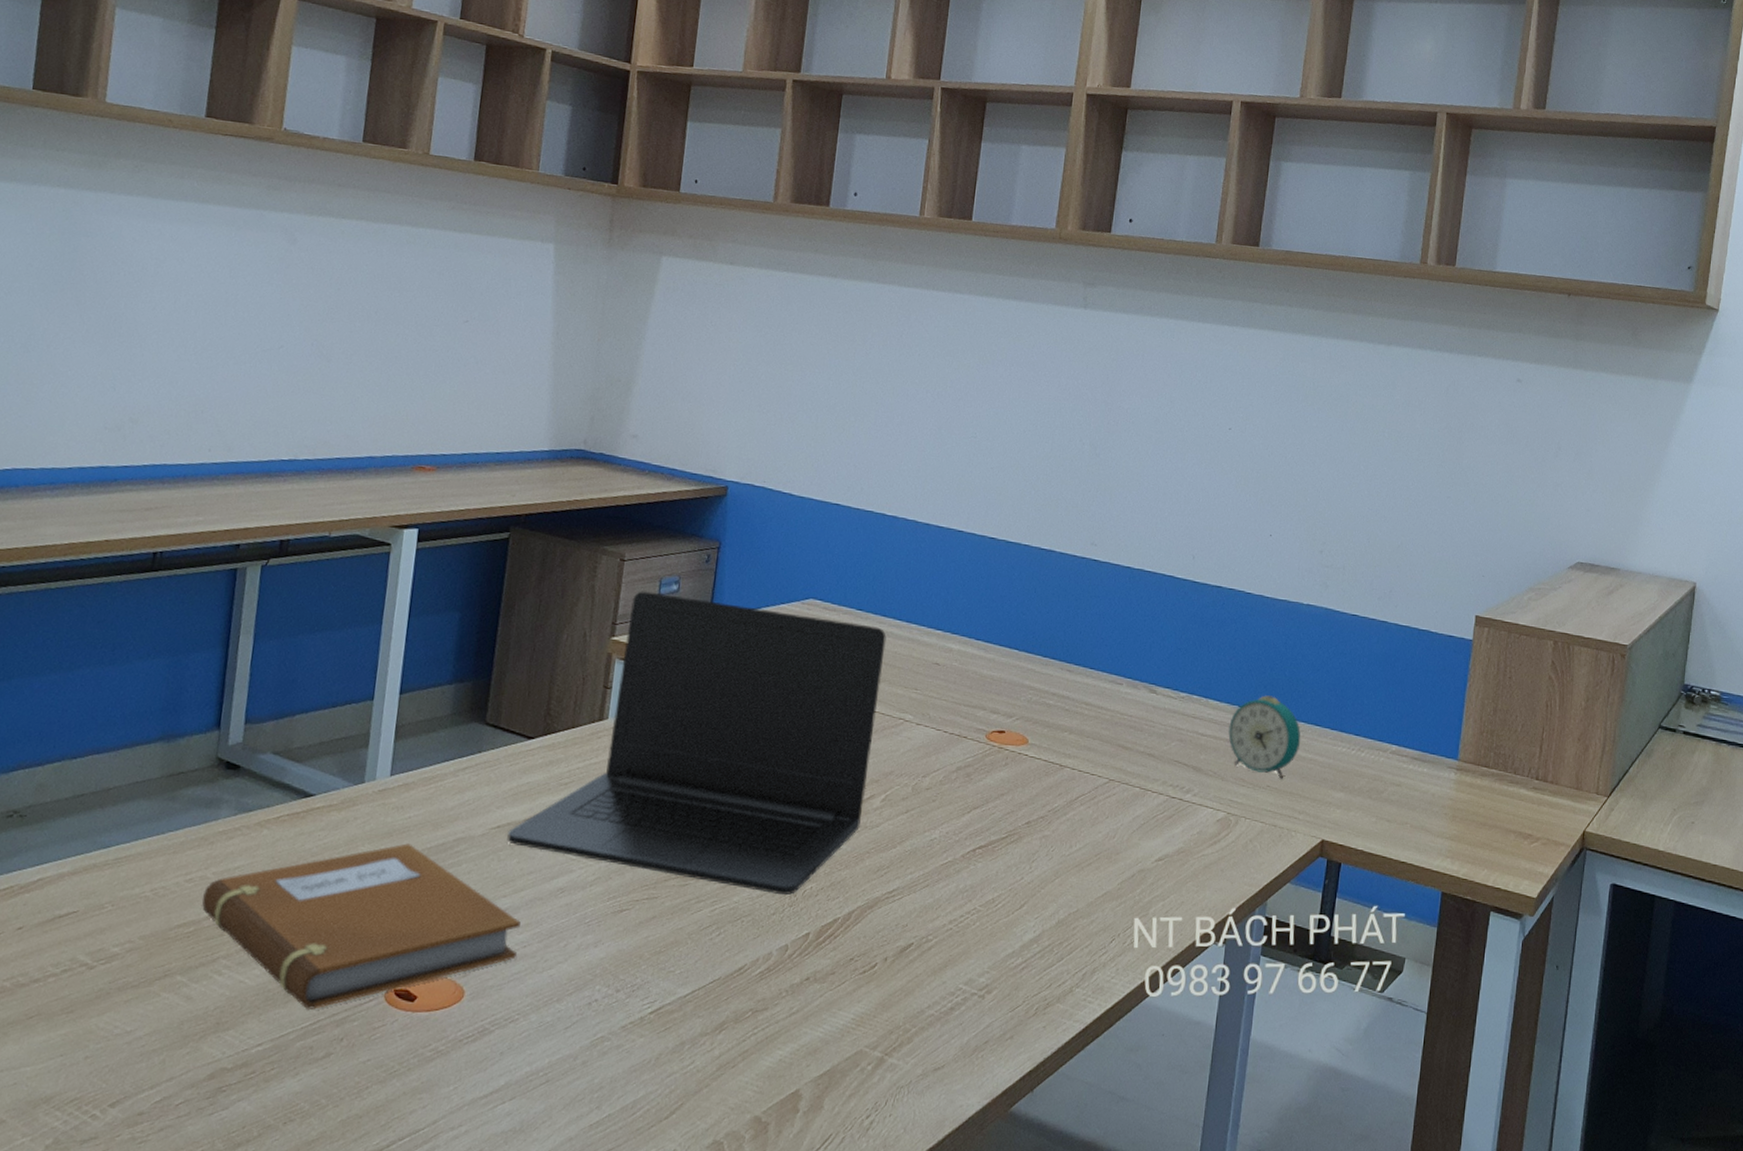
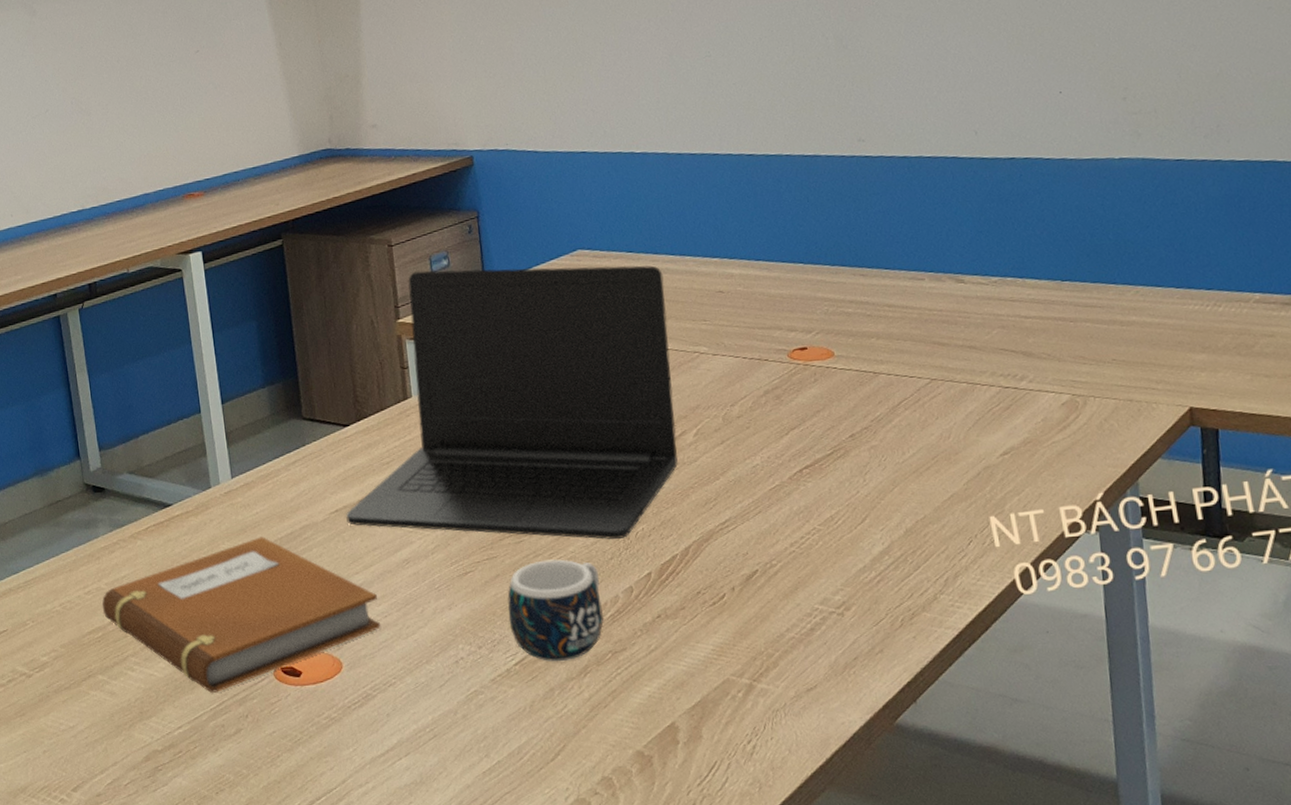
mug: none [654,907,758,1014] -> present [507,559,605,661]
alarm clock: present [1228,695,1301,779] -> none [1054,263,1143,350]

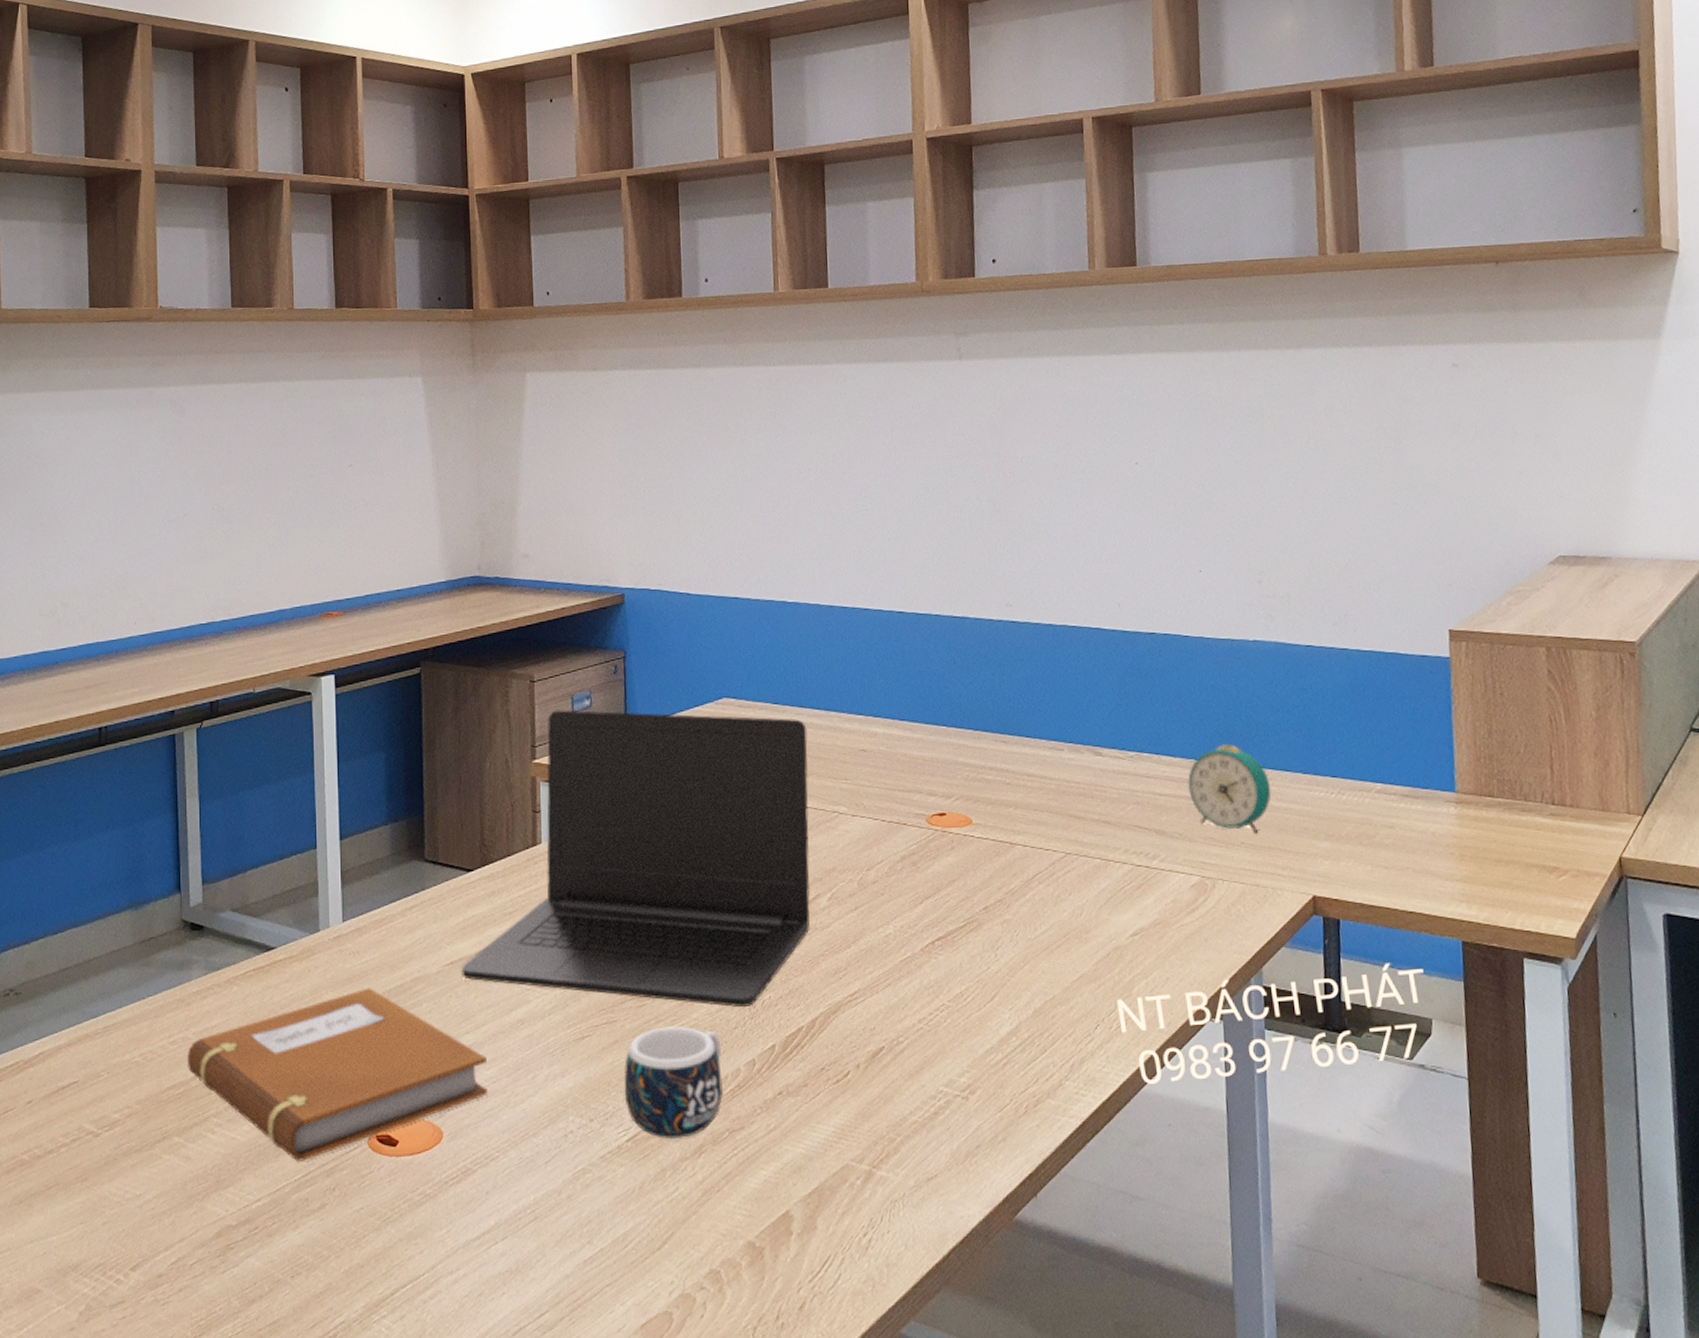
alarm clock: none [1054,263,1143,350] -> present [1188,744,1271,834]

